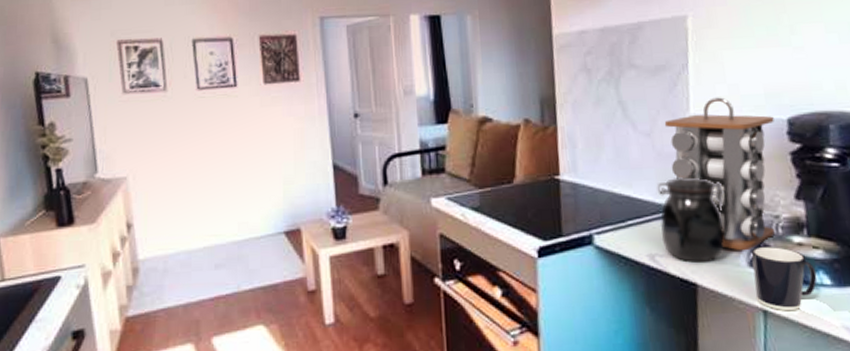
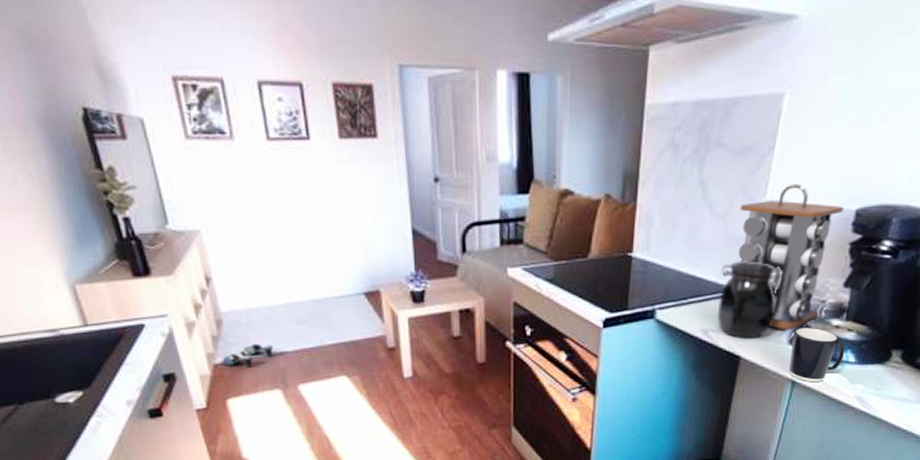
slippers: none [133,292,188,320] -> present [221,343,273,368]

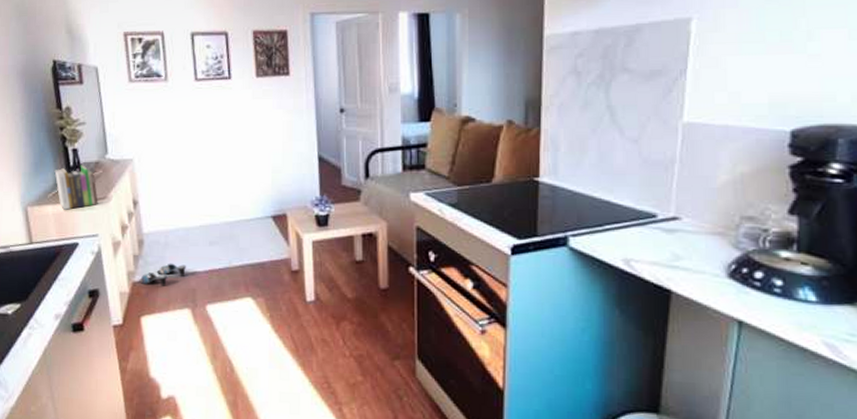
books: none [103,236,163,288] -> present [54,165,98,210]
jar: present [717,261,782,338] -> none [638,186,711,270]
spice rack: present [738,184,844,330] -> none [654,105,776,262]
mug: present [788,326,845,383] -> none [732,258,802,324]

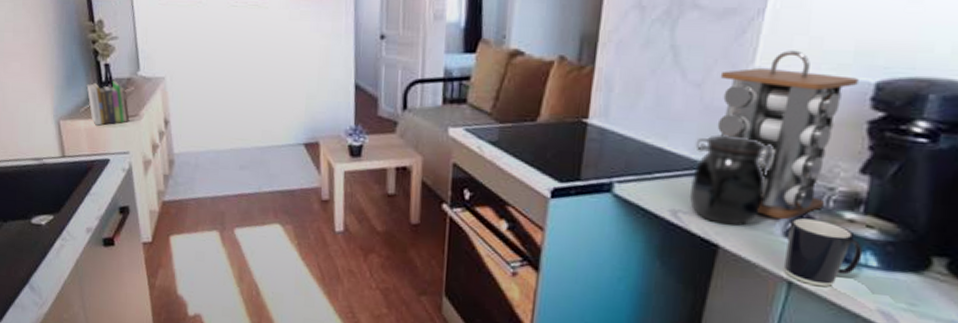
slippers: present [139,263,186,286] -> none [169,184,216,208]
jar: none [638,186,711,270] -> present [689,134,774,225]
spice rack: none [654,105,776,262] -> present [717,50,859,220]
mug: none [732,258,802,324] -> present [783,217,863,287]

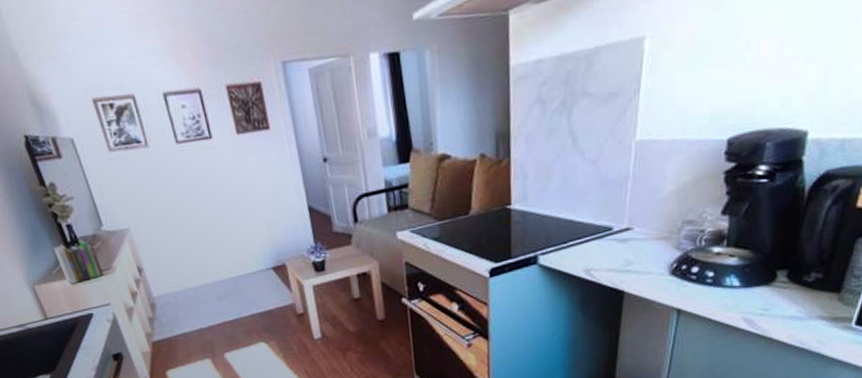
jar: present [689,134,774,225] -> none [597,199,658,274]
spice rack: present [717,50,859,220] -> none [610,121,715,263]
mug: present [783,217,863,287] -> none [673,256,729,310]

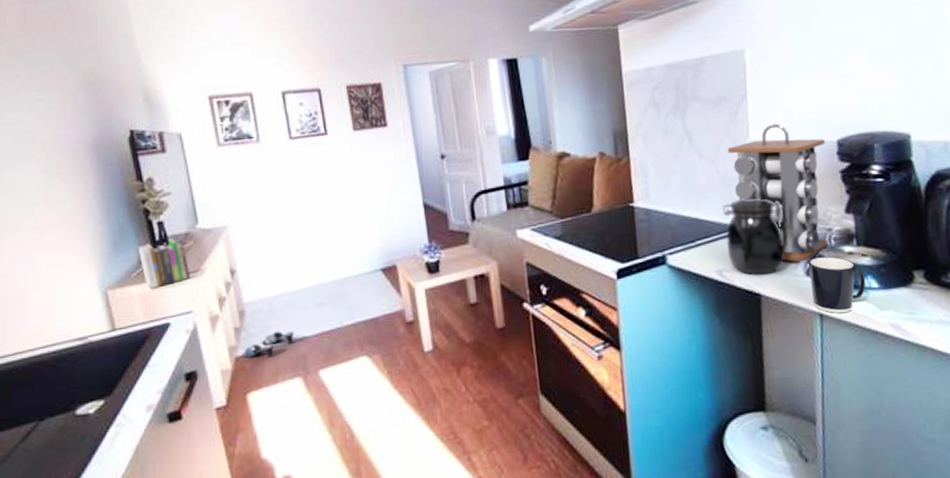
slippers: none [158,321,200,343] -> present [242,331,294,358]
jar: none [597,199,658,274] -> present [722,198,783,275]
spice rack: none [610,121,715,263] -> present [727,123,828,263]
mug: none [673,256,729,310] -> present [807,256,866,314]

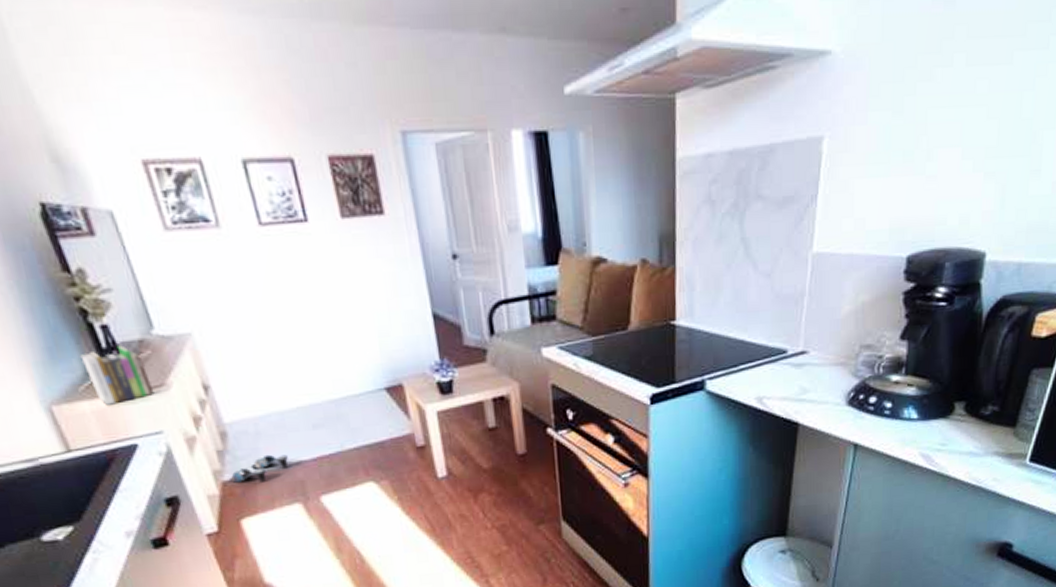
jar: present [722,198,783,275] -> none [770,319,835,403]
spice rack: present [727,123,828,263] -> none [786,233,894,391]
mug: present [807,256,866,314] -> none [849,385,907,444]

